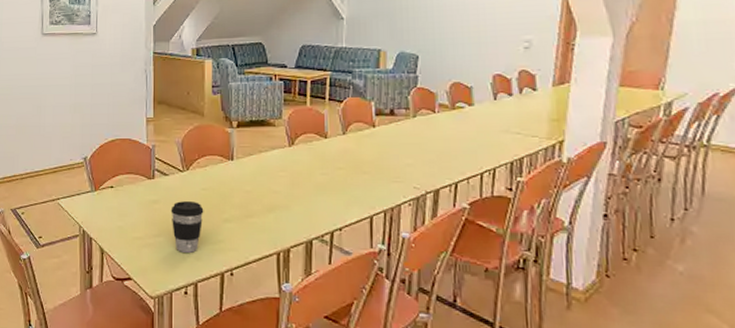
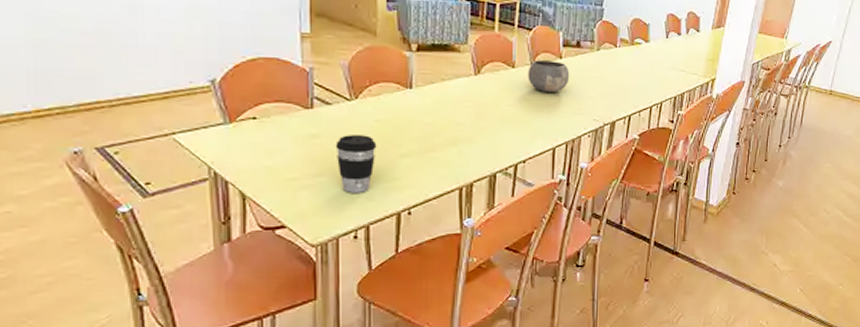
bowl: none [340,130,385,162] -> present [527,60,570,93]

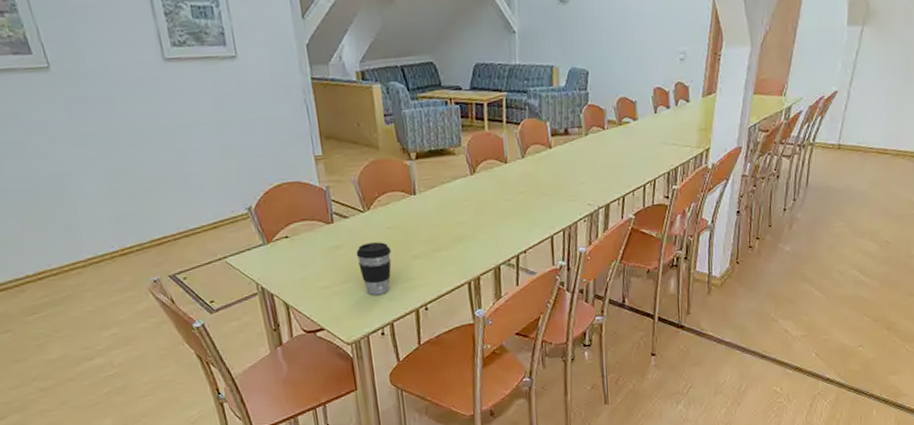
bowl: present [527,60,570,93] -> none [519,151,561,184]

